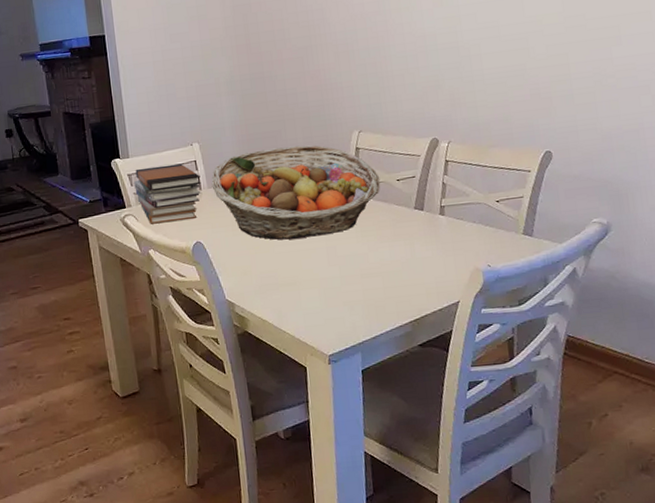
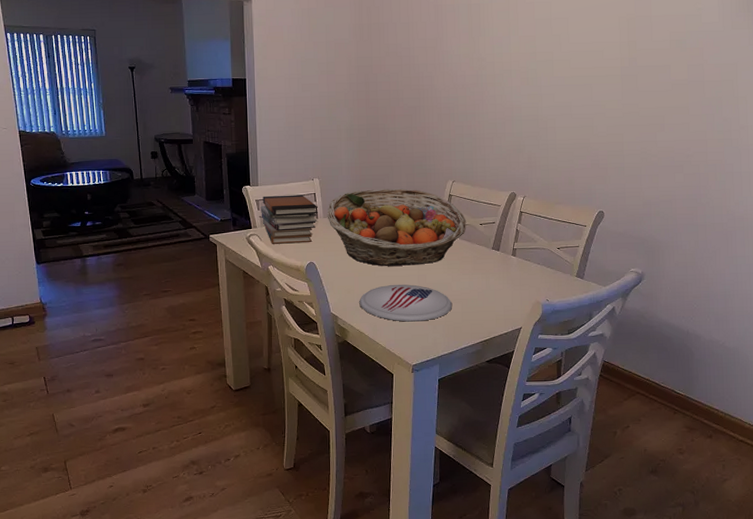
plate: none [258,259,372,304] -> present [359,284,453,322]

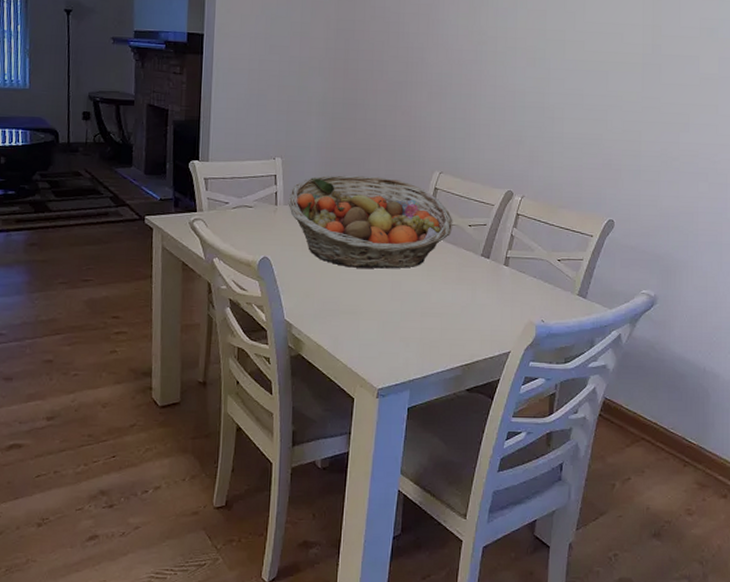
book stack: present [261,194,318,244] -> none [209,174,278,233]
plate: present [359,284,453,322] -> none [319,290,431,337]

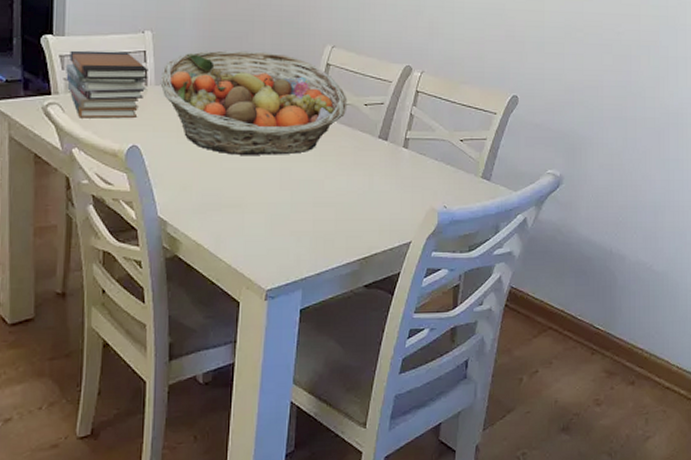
book stack: none [209,174,278,233] -> present [66,50,148,119]

